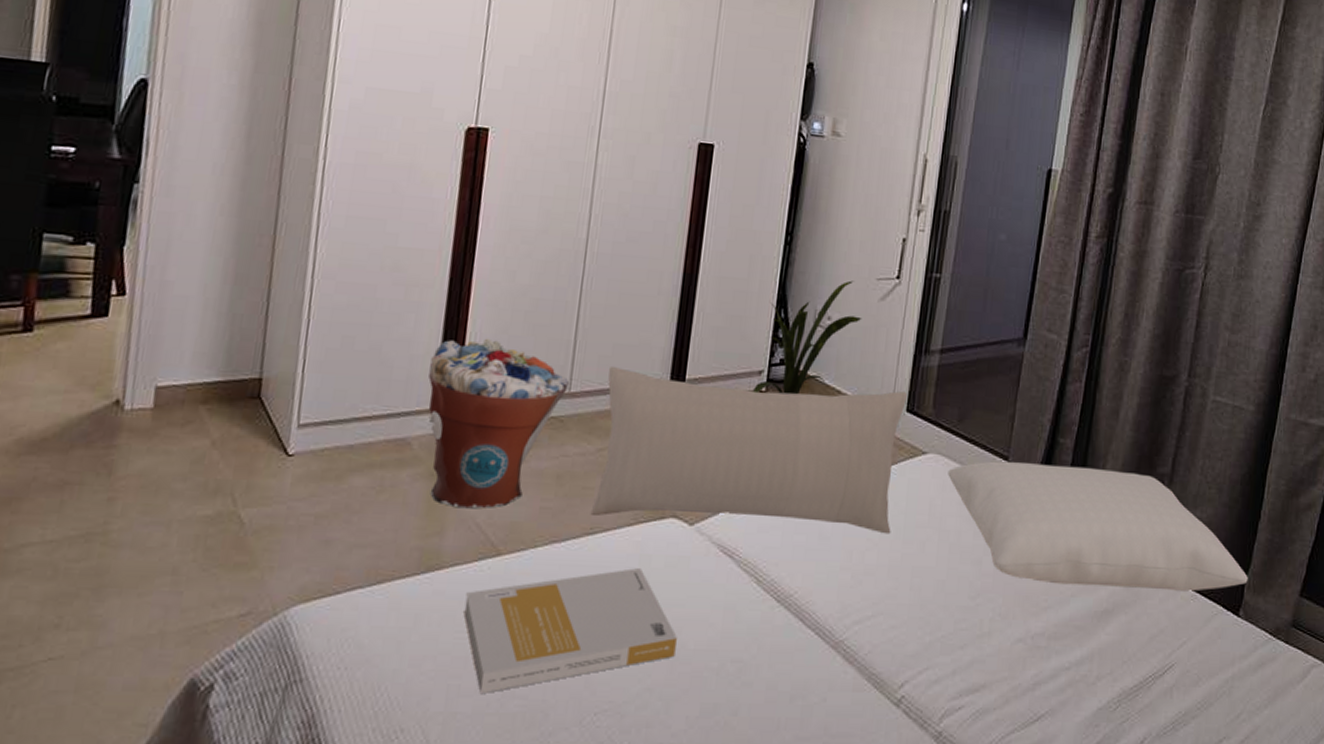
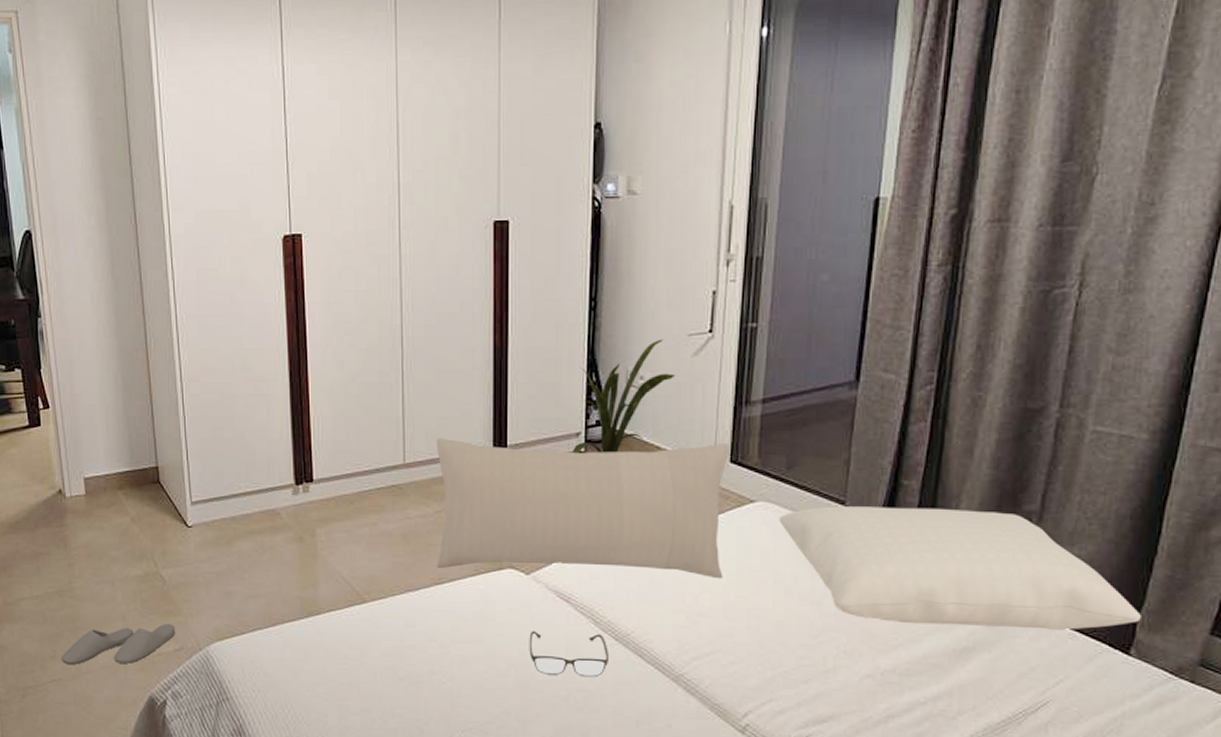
slippers: none [69,580,245,635] -> present [61,624,175,664]
flower pot: present [428,338,569,509] -> none [285,421,403,565]
book: present [463,568,677,695] -> none [343,612,526,713]
eyeglasses: none [682,590,769,645] -> present [529,631,610,677]

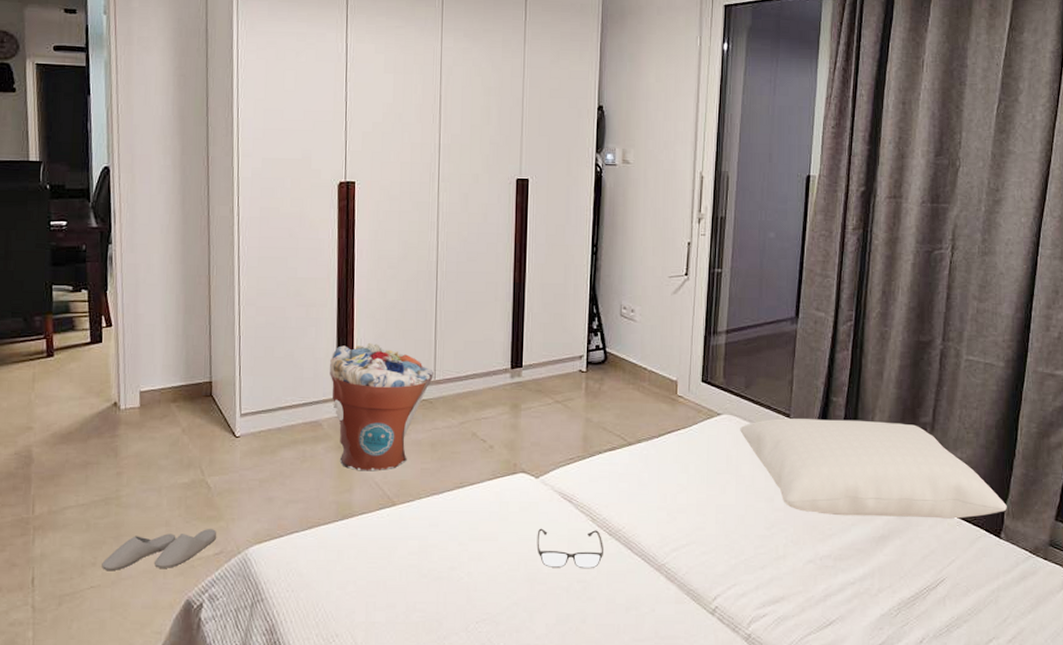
flower pot: none [285,421,403,565] -> present [330,342,433,472]
pillow: present [436,439,729,579] -> none [459,359,701,480]
house plant: present [573,339,676,454] -> none [576,279,660,374]

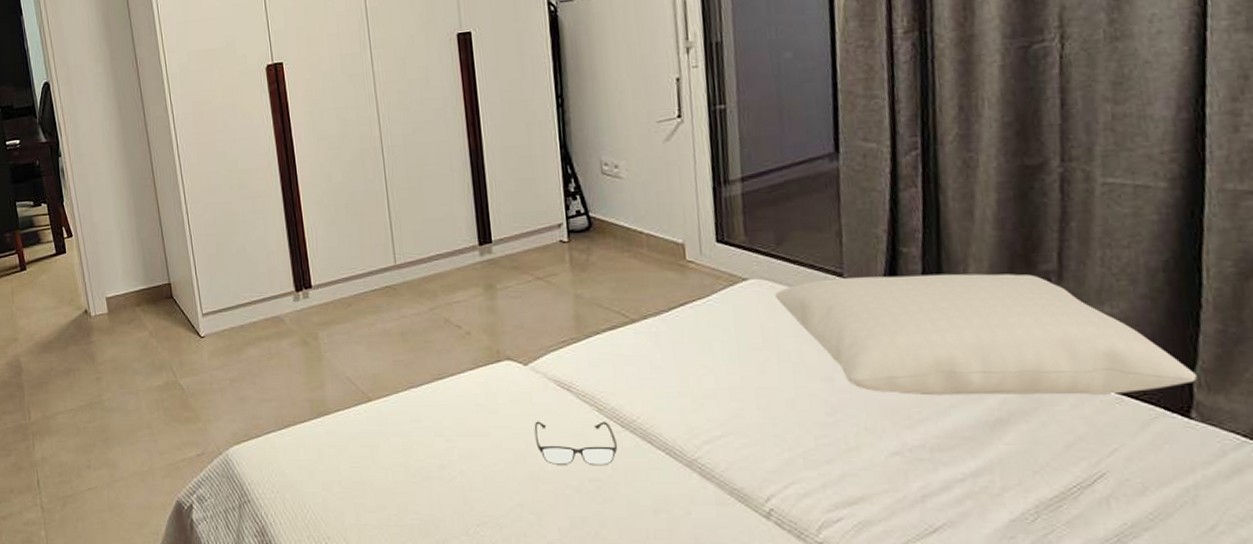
slippers: present [102,529,216,570] -> none [95,430,196,472]
flower pot: present [330,342,433,472] -> none [283,230,394,366]

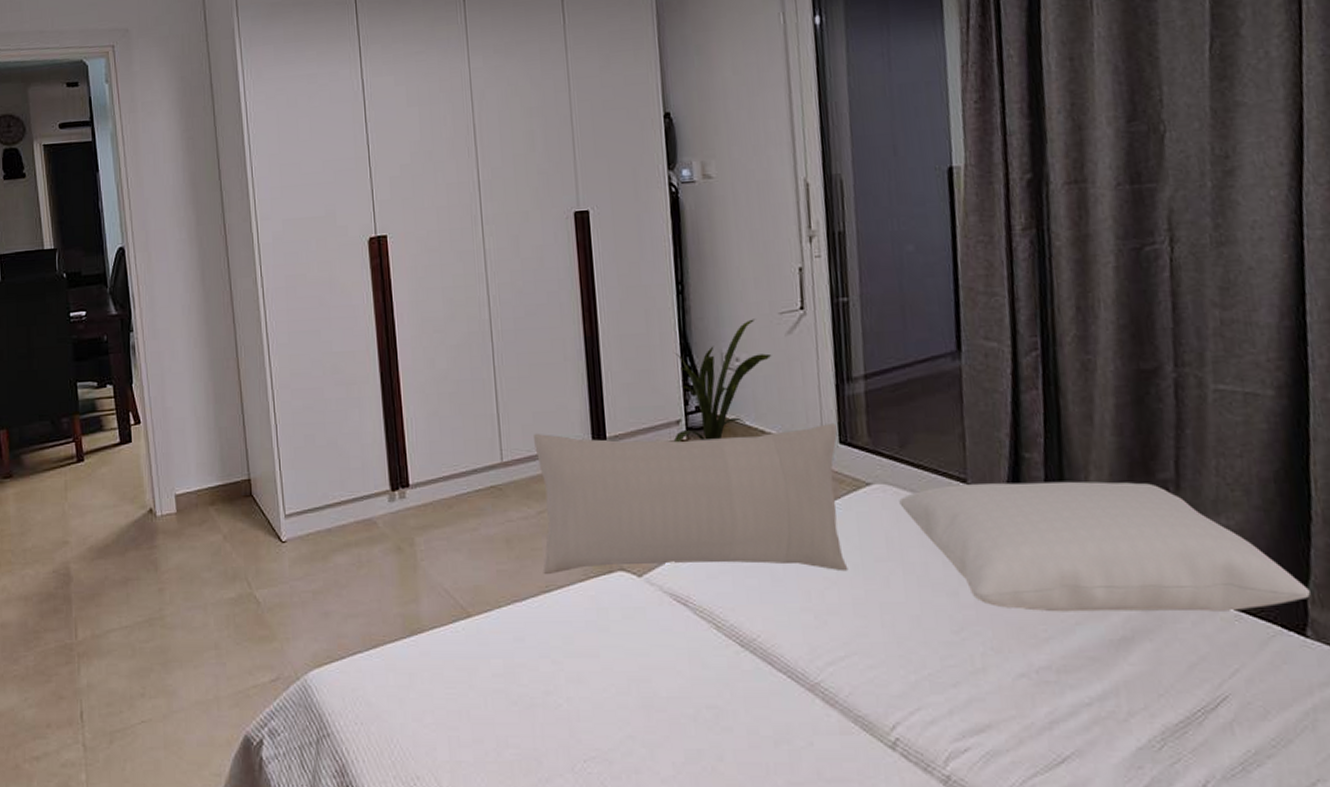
pillow: none [424,224,725,365] -> present [534,424,848,575]
eyeglasses: present [534,421,618,466] -> none [647,640,737,691]
house plant: none [555,128,650,245] -> present [674,319,772,443]

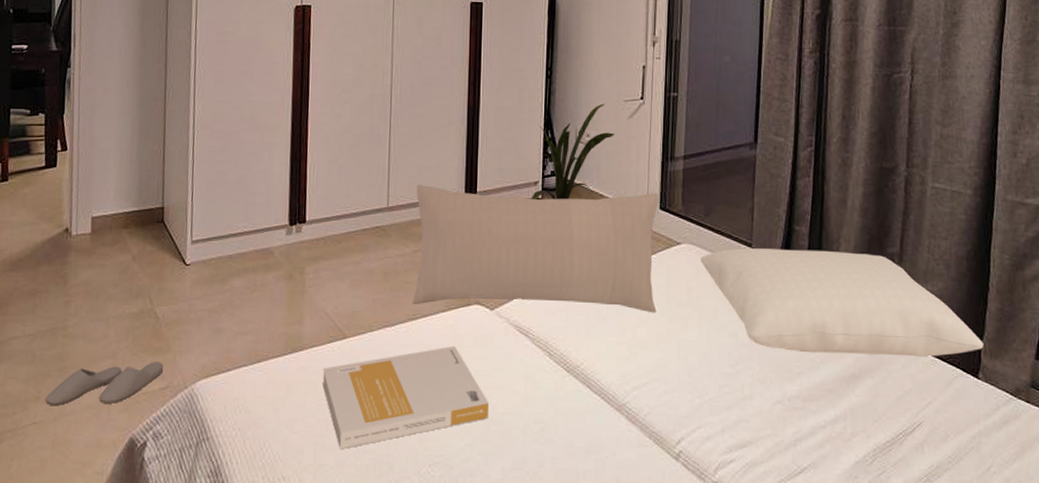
slippers: none [151,651,271,702] -> present [45,362,163,405]
book: none [448,621,649,745] -> present [322,346,489,450]

